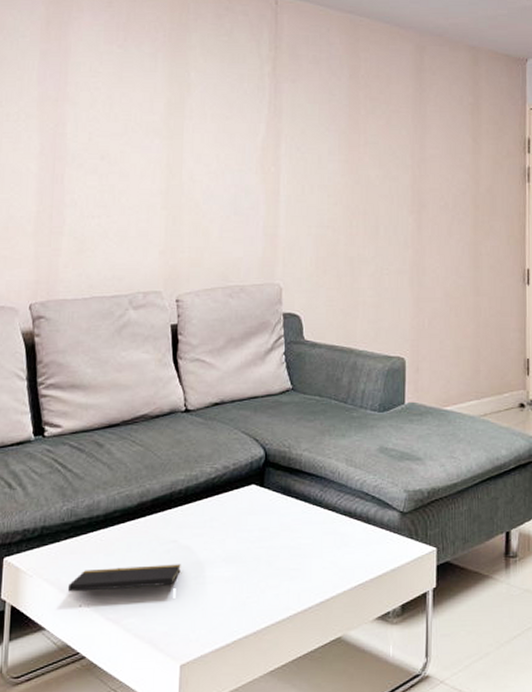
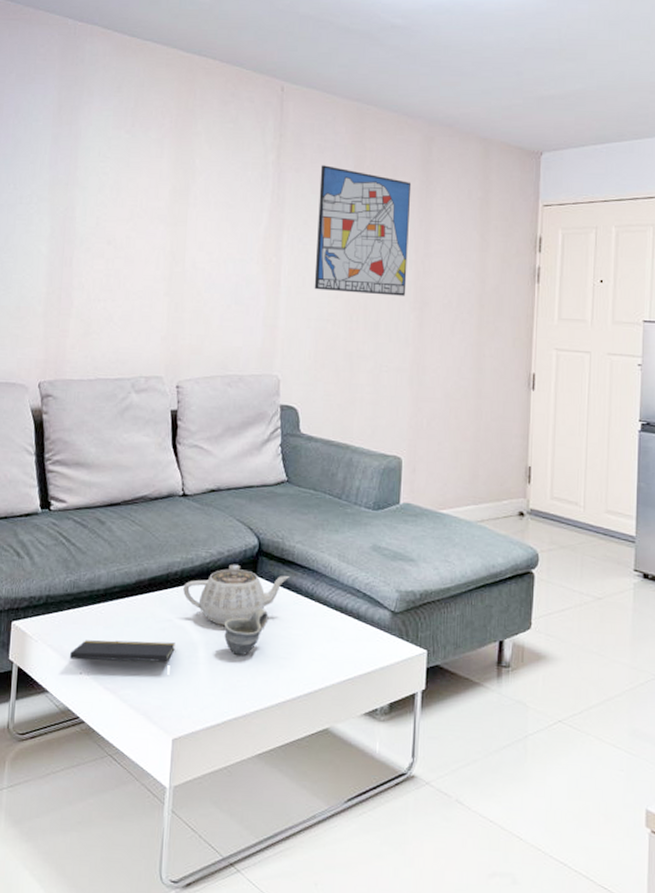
teapot: none [188,477,298,541] -> present [183,564,290,625]
cup: none [231,520,277,572] -> present [223,608,269,656]
wall art: none [313,75,405,200] -> present [314,165,412,296]

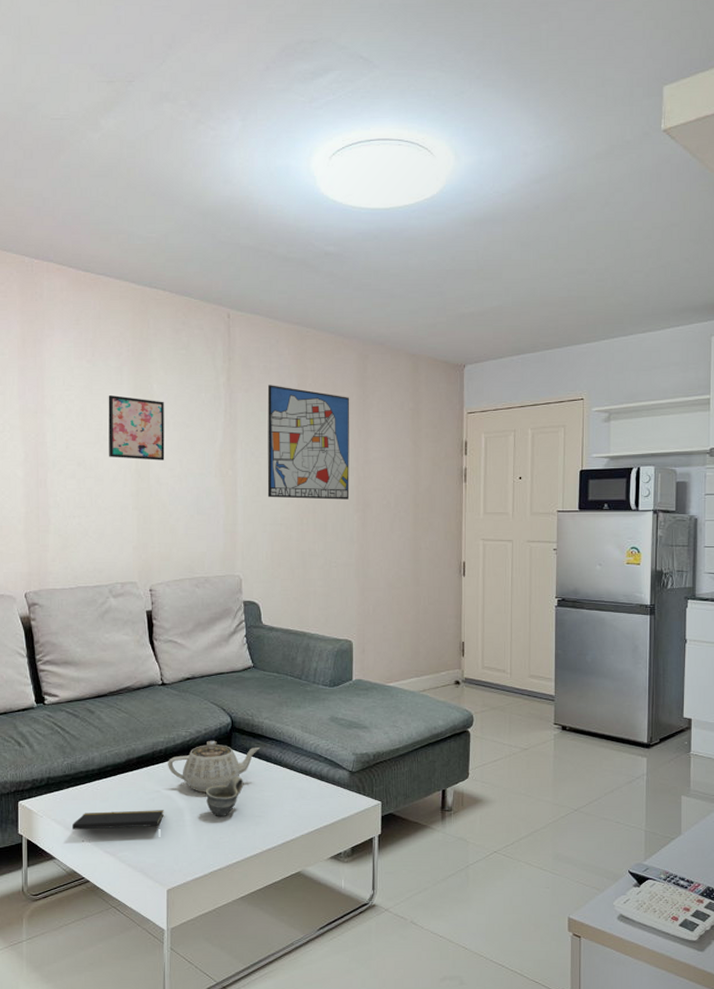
wall art: none [142,169,206,243] -> present [108,395,165,460]

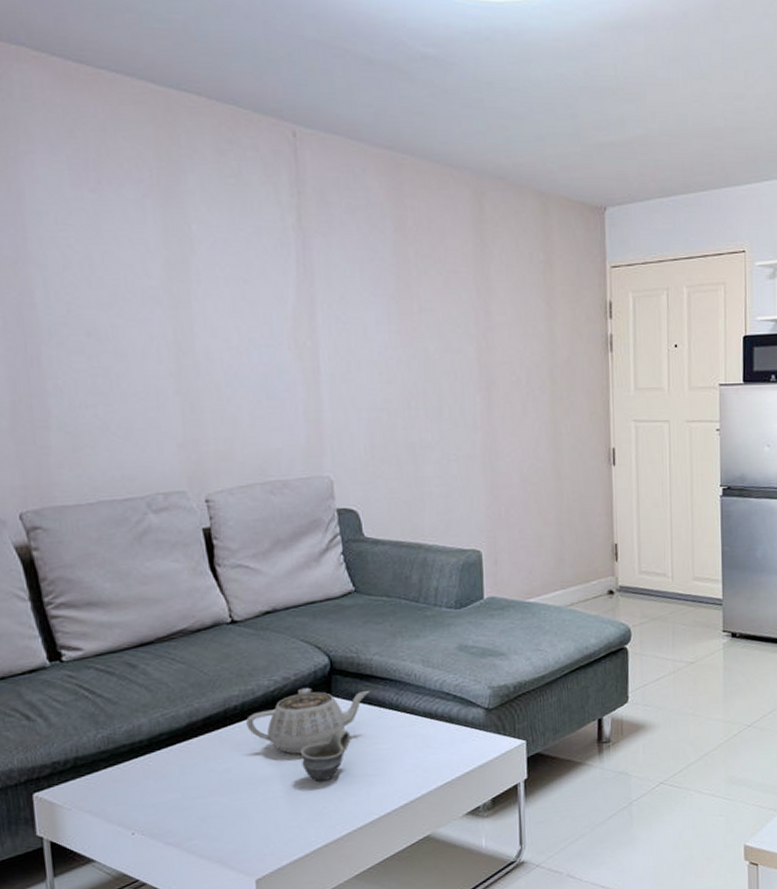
notepad: present [71,810,164,830] -> none [115,781,246,821]
wall art: present [108,395,165,460] -> none [125,239,216,328]
wall art: present [267,385,350,500] -> none [353,228,469,376]

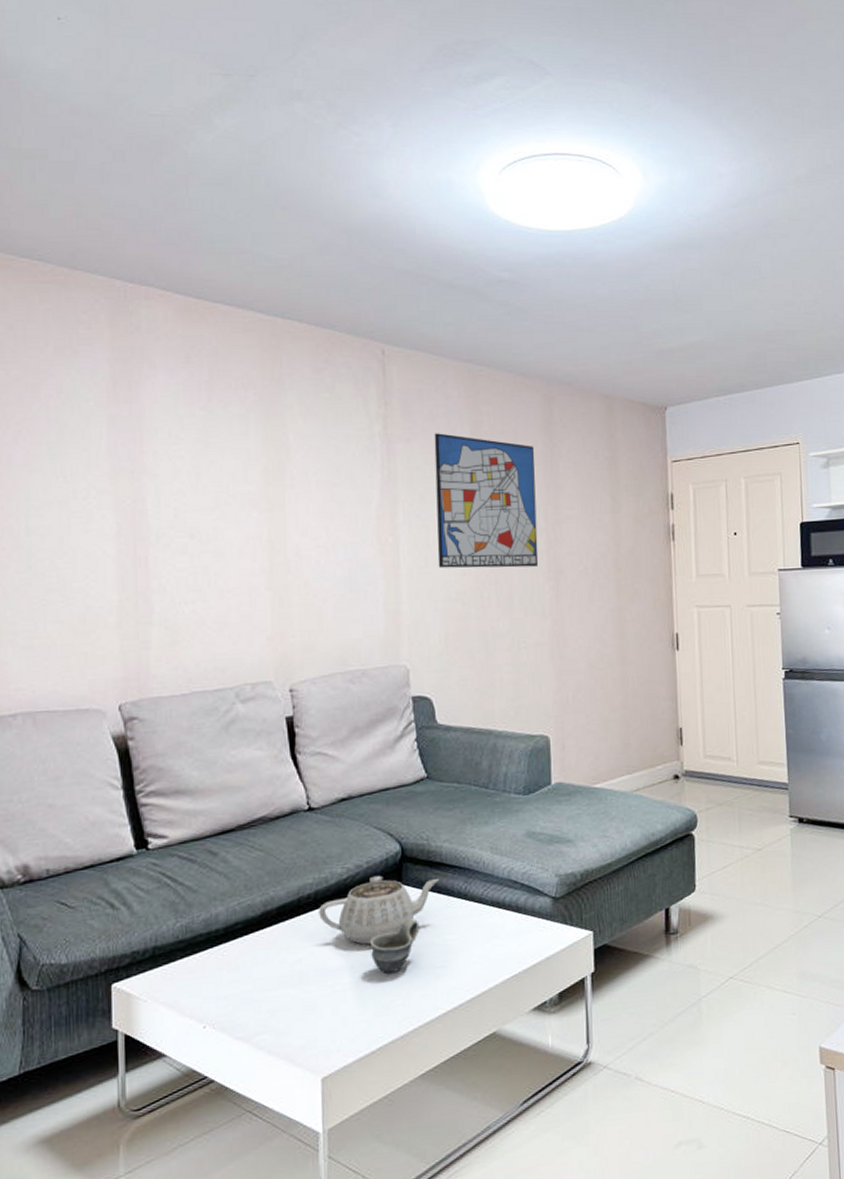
wall art: none [353,228,469,376] -> present [434,433,539,568]

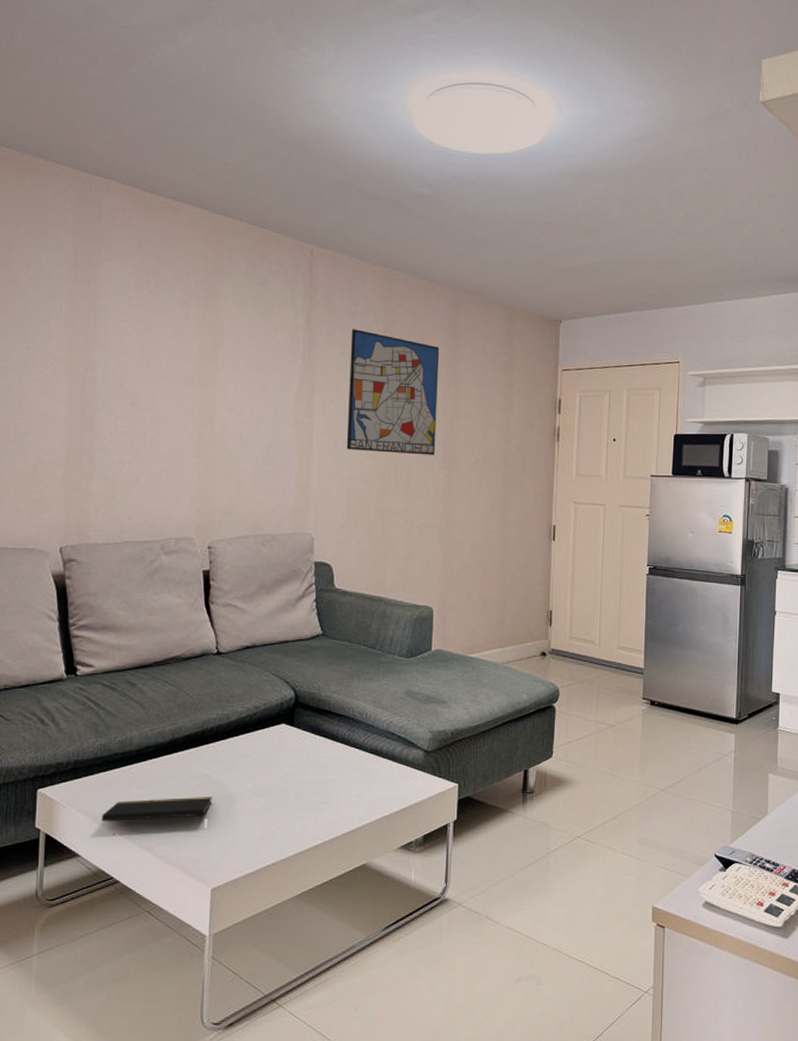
notepad: none [188,973,315,1014] -> present [101,797,212,822]
teapot: present [319,875,440,945] -> none [219,716,327,776]
cup: present [369,918,420,975] -> none [261,757,306,804]

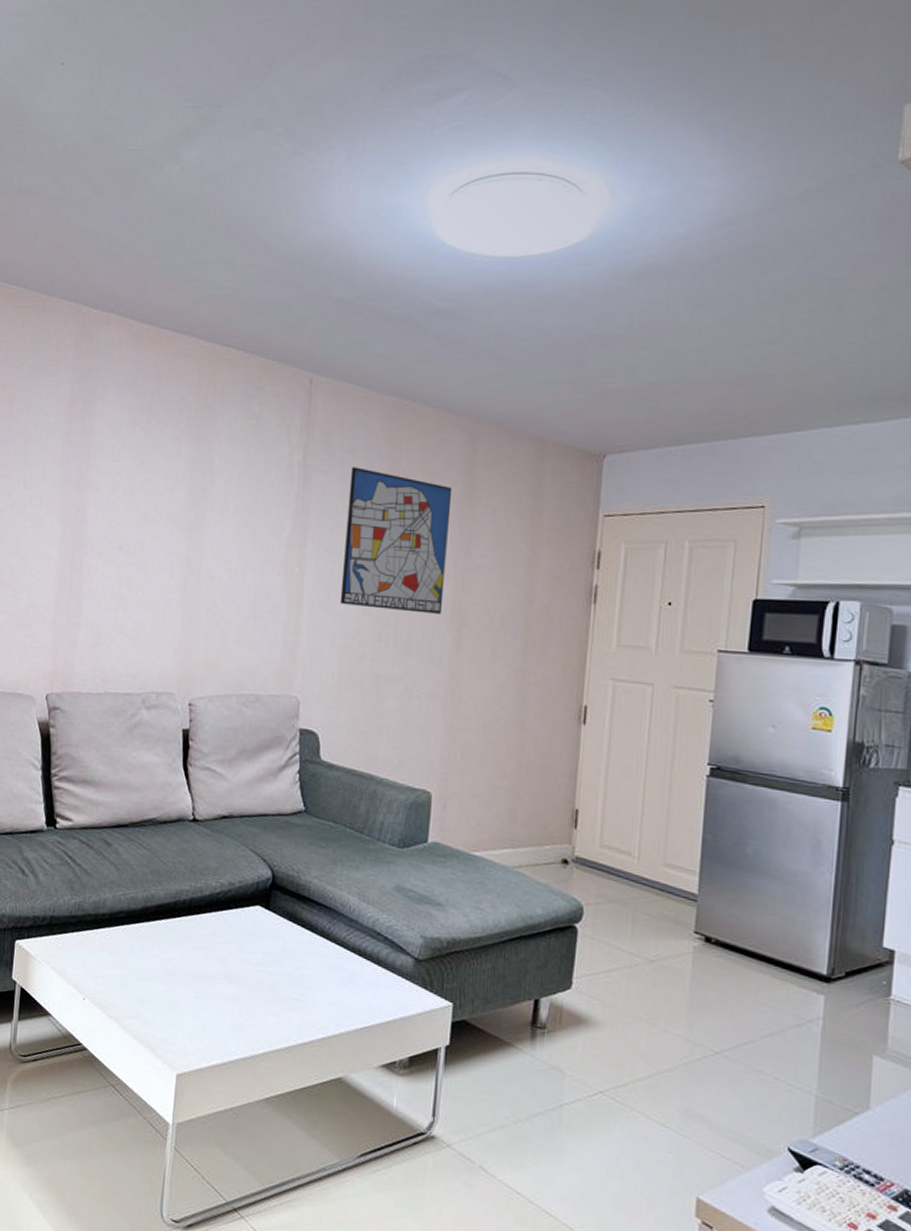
notepad: present [101,797,212,822] -> none [72,965,182,998]

